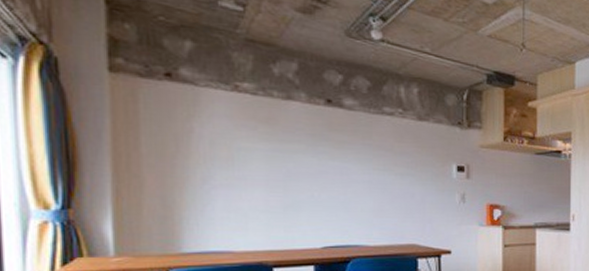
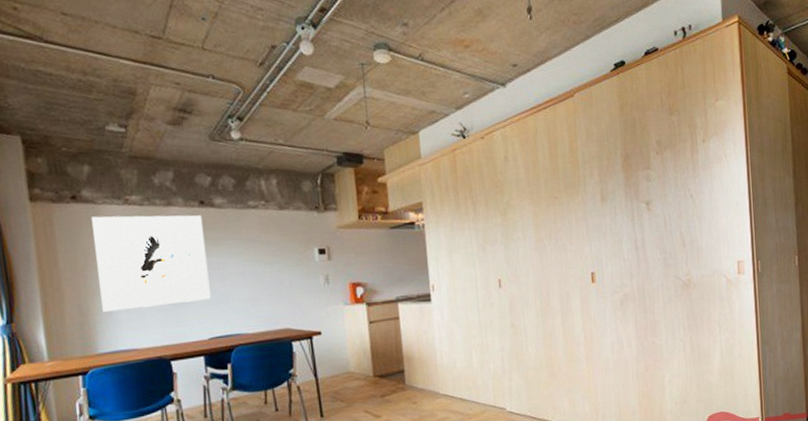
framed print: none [188,99,329,208] -> present [91,215,211,312]

